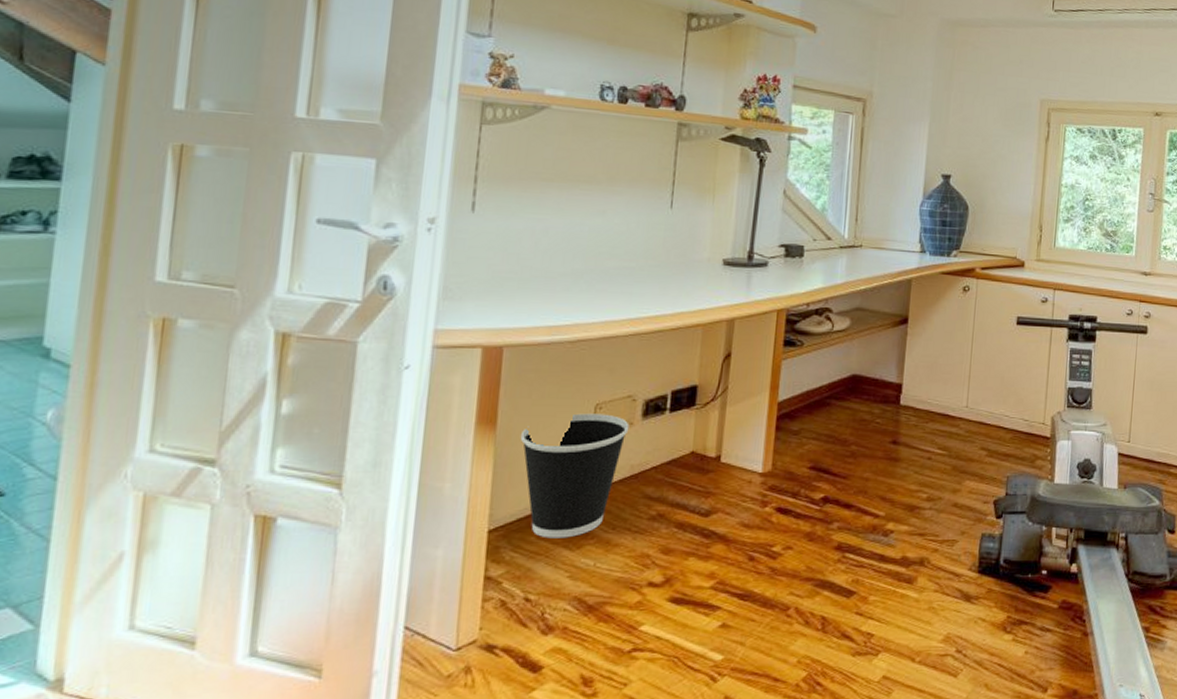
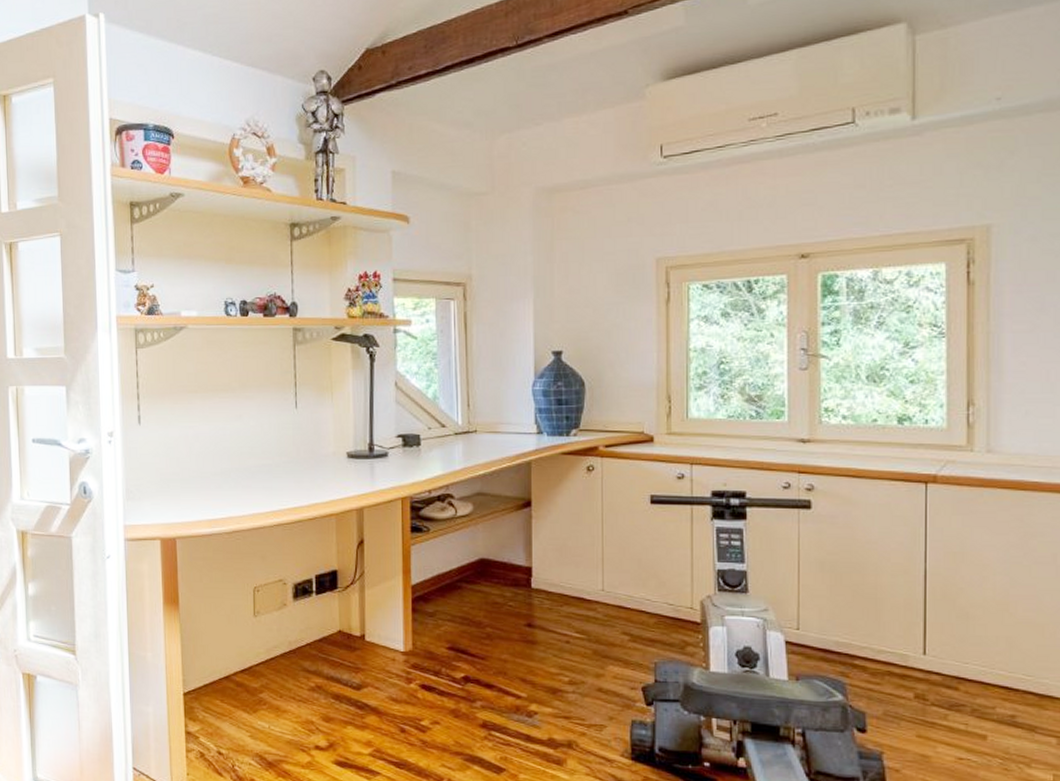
wastebasket: present [520,413,630,539] -> none [198,595,284,703]

